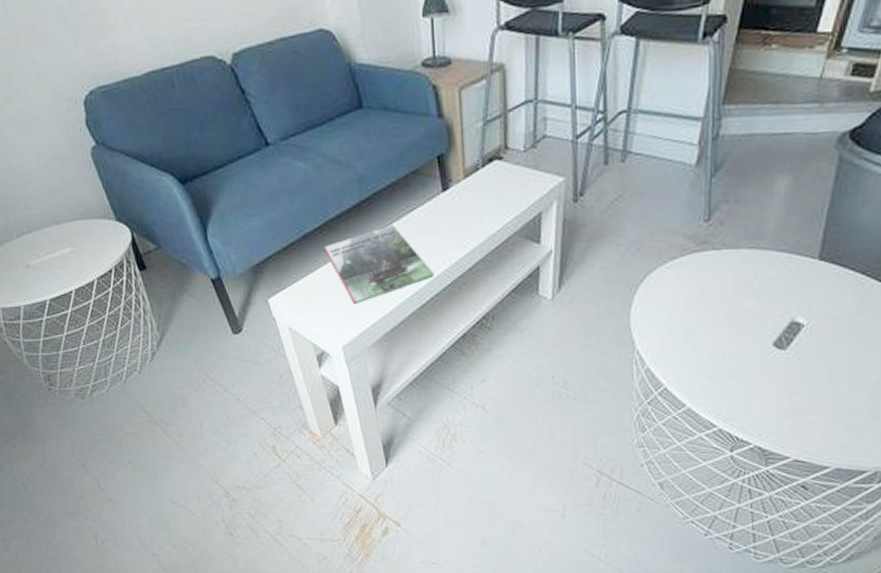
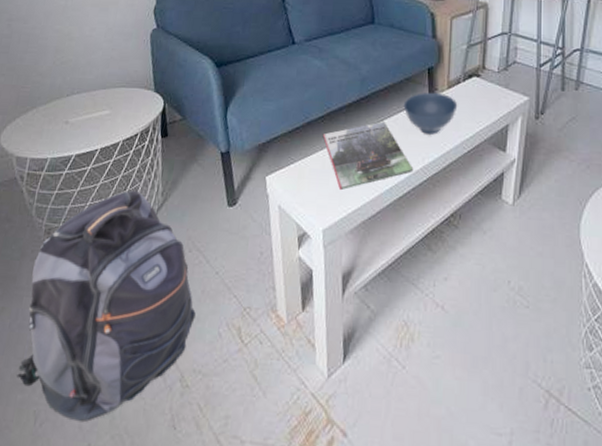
backpack: none [44,328,226,538] -> present [16,190,196,423]
bowl: none [413,184,479,234] -> present [403,92,458,134]

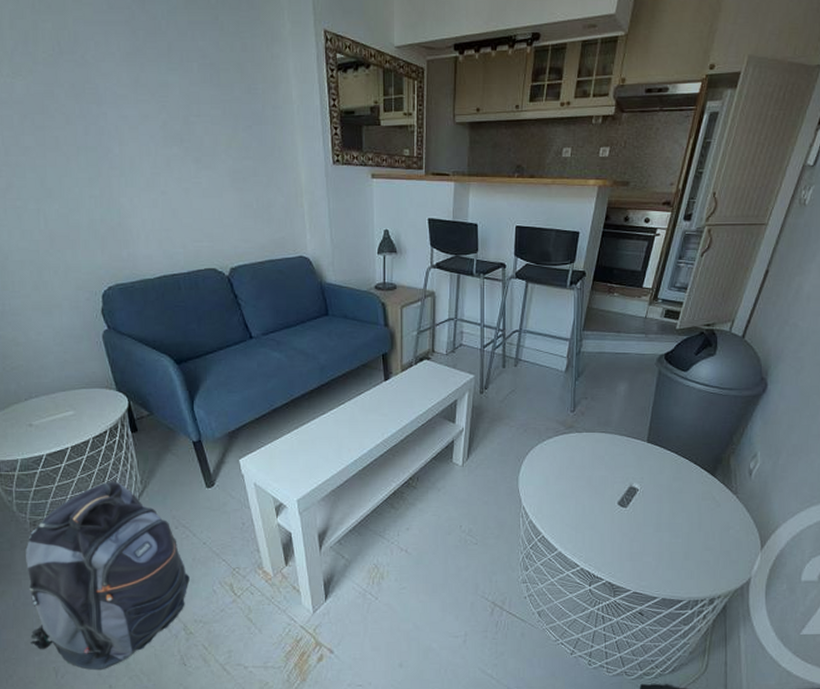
magazine: present [322,121,412,190] -> none [288,404,373,465]
bowl: present [403,92,458,134] -> none [361,375,411,413]

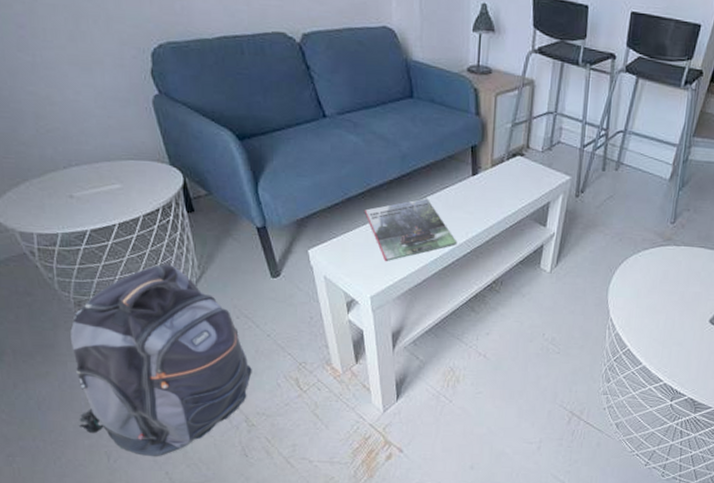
magazine: none [288,404,373,465] -> present [364,198,456,261]

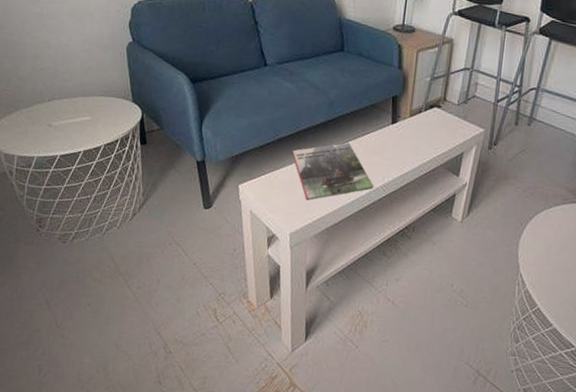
backpack: present [70,263,252,457] -> none [19,189,176,376]

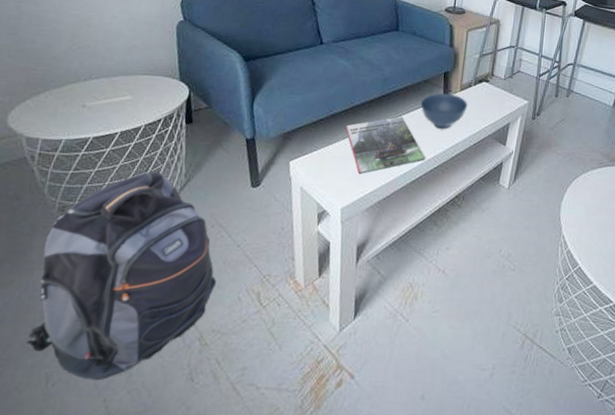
backpack: none [19,189,176,376] -> present [25,171,216,381]
bowl: none [367,118,418,157] -> present [420,93,468,129]

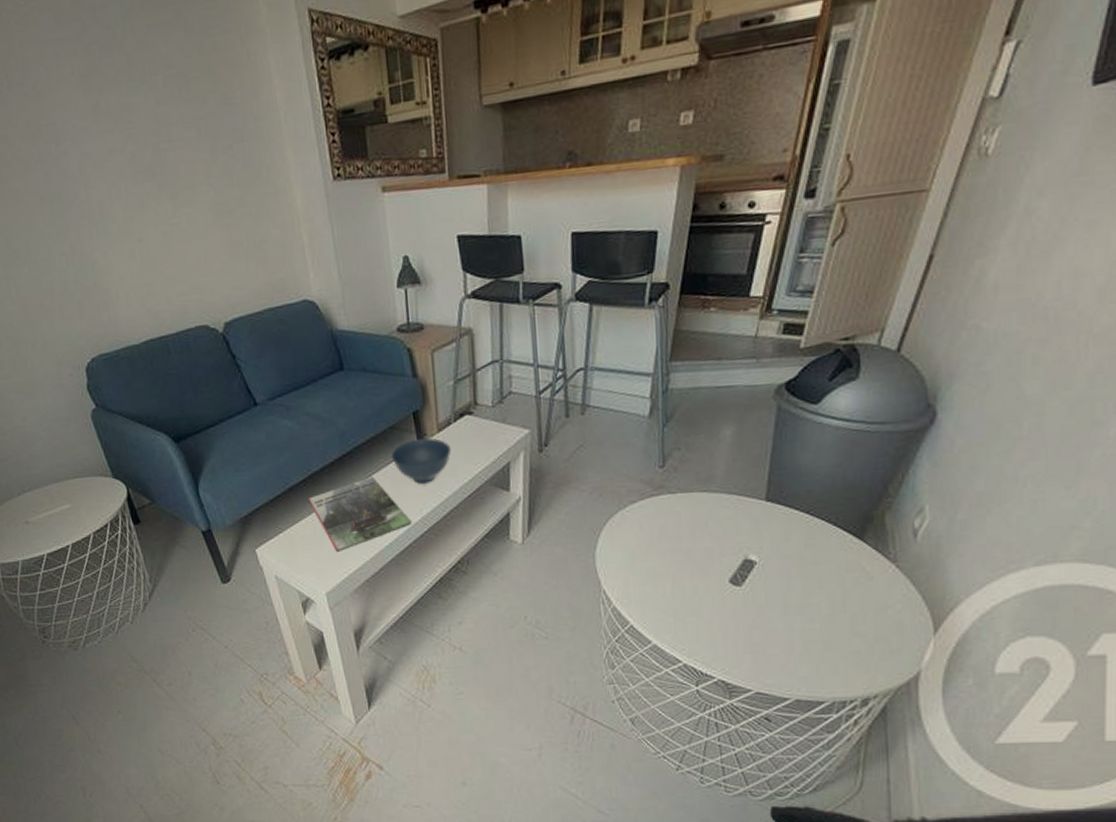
backpack: present [25,171,216,381] -> none [37,580,214,789]

